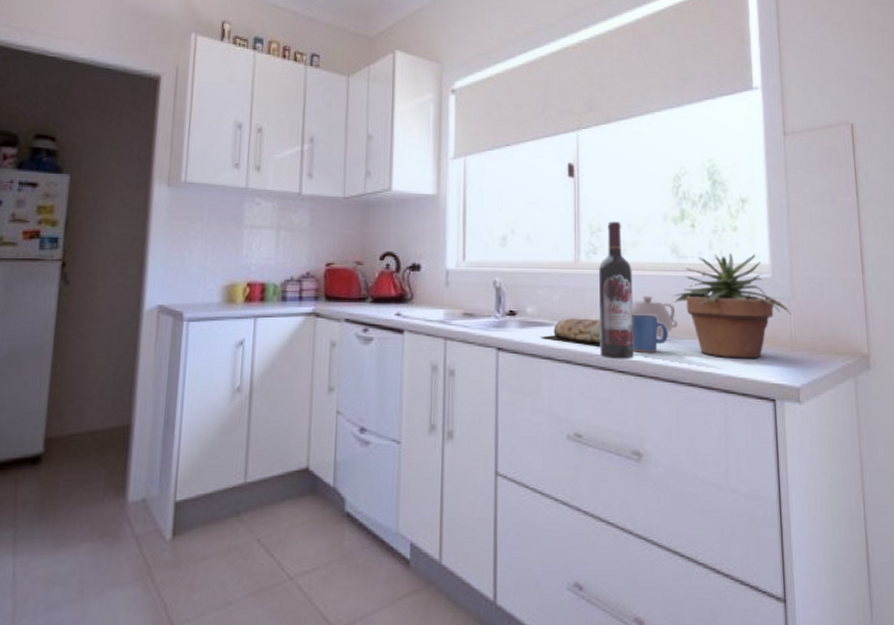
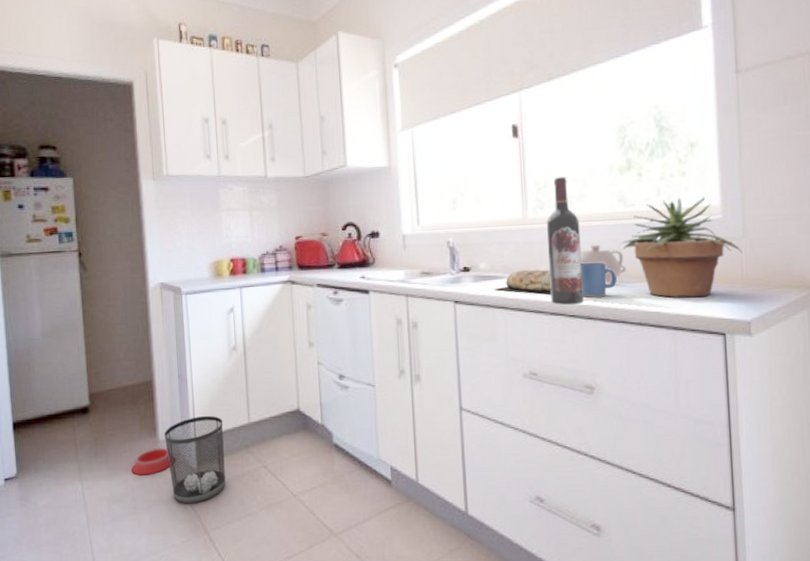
pet bowl: none [84,512,145,548] -> present [131,447,175,476]
waste bin: none [134,471,213,588] -> present [163,415,226,504]

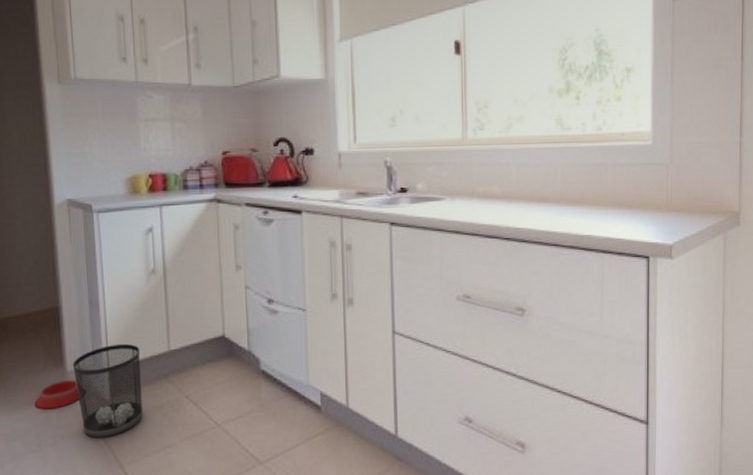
bread loaf: present [494,269,552,295] -> none [431,191,488,217]
wine bottle: present [546,177,584,306] -> none [485,97,518,228]
teapot: present [580,244,626,283] -> none [517,167,560,206]
mug: present [580,262,617,298] -> none [517,185,551,221]
potted plant: present [622,197,742,298] -> none [558,122,669,222]

